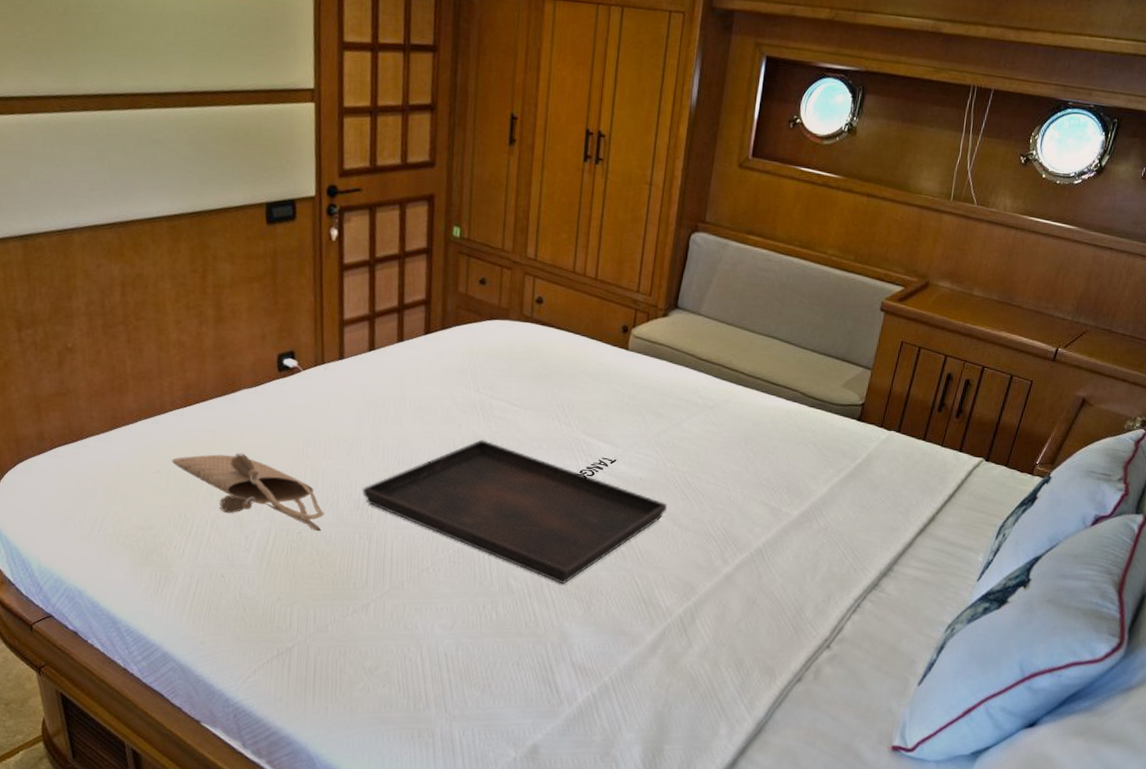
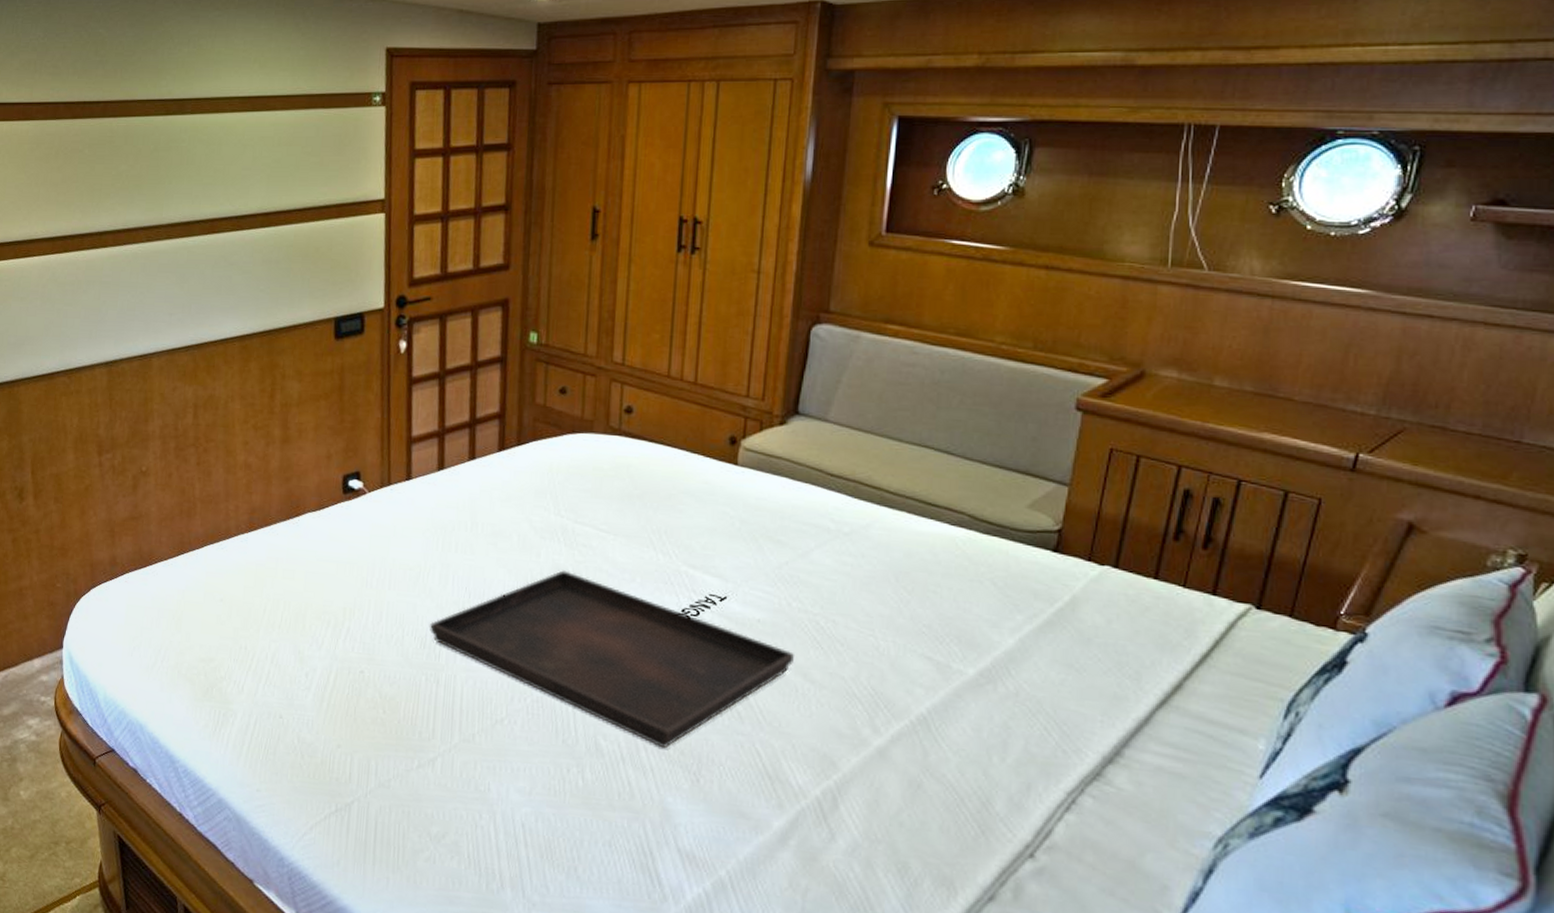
tote bag: present [172,452,324,532] -> none [235,581,388,672]

